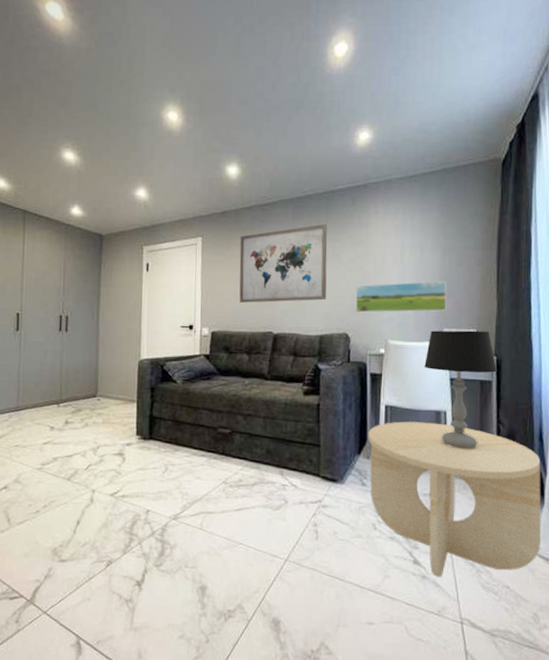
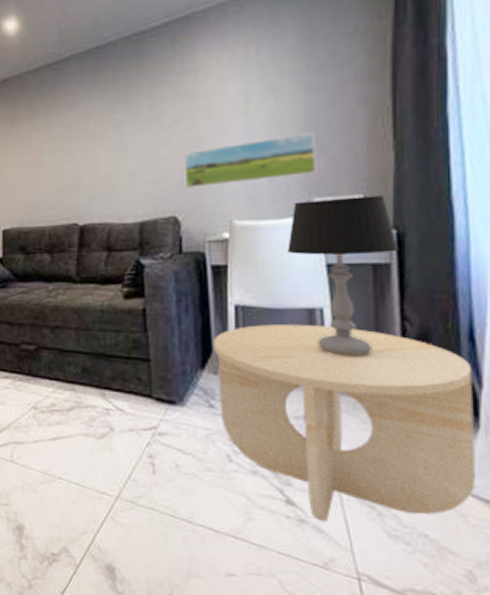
wall art: present [239,223,327,303] -> none [27,76,146,191]

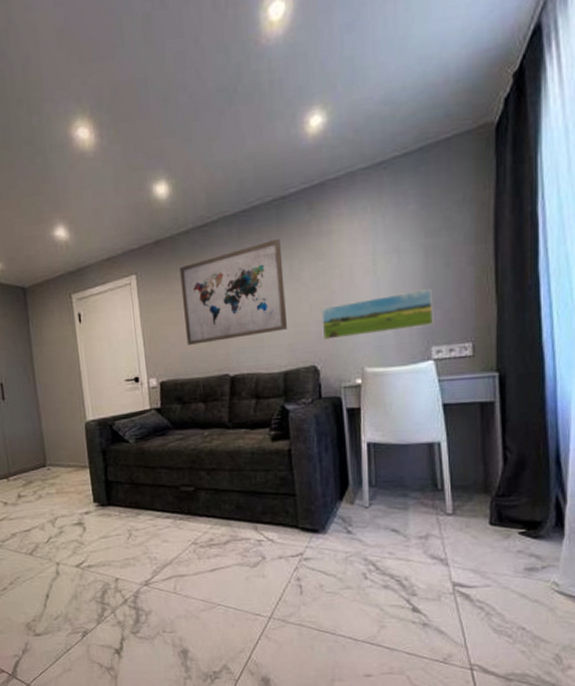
wall art: none [27,76,146,191] -> present [179,238,288,345]
side table: present [213,324,477,522] -> none [350,456,562,624]
table lamp: present [287,195,399,357] -> none [410,343,501,483]

